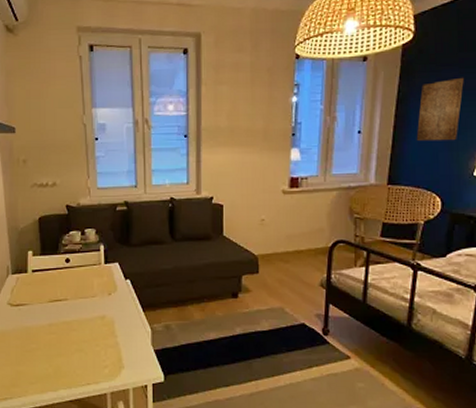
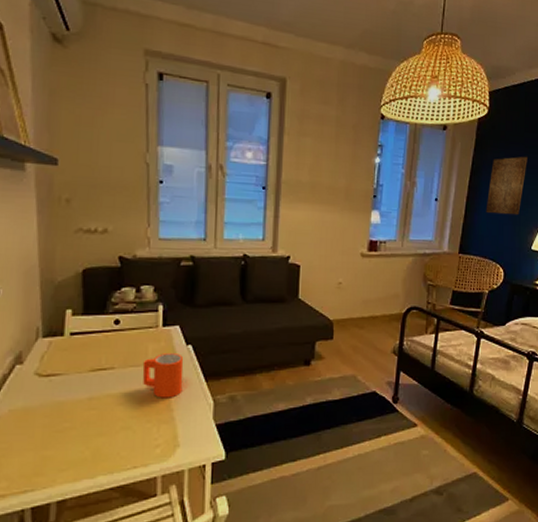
mug: none [90,287,124,326] -> present [142,353,184,398]

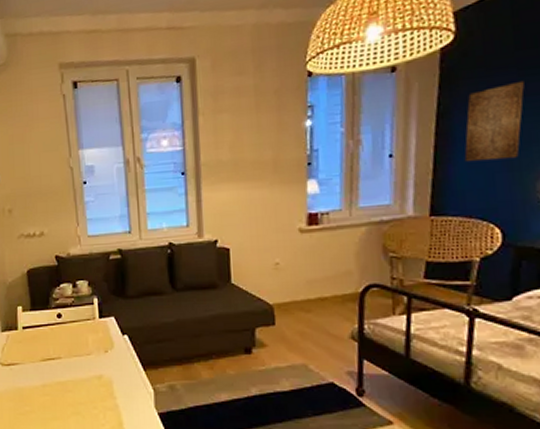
mug: present [142,353,184,398] -> none [85,343,123,386]

